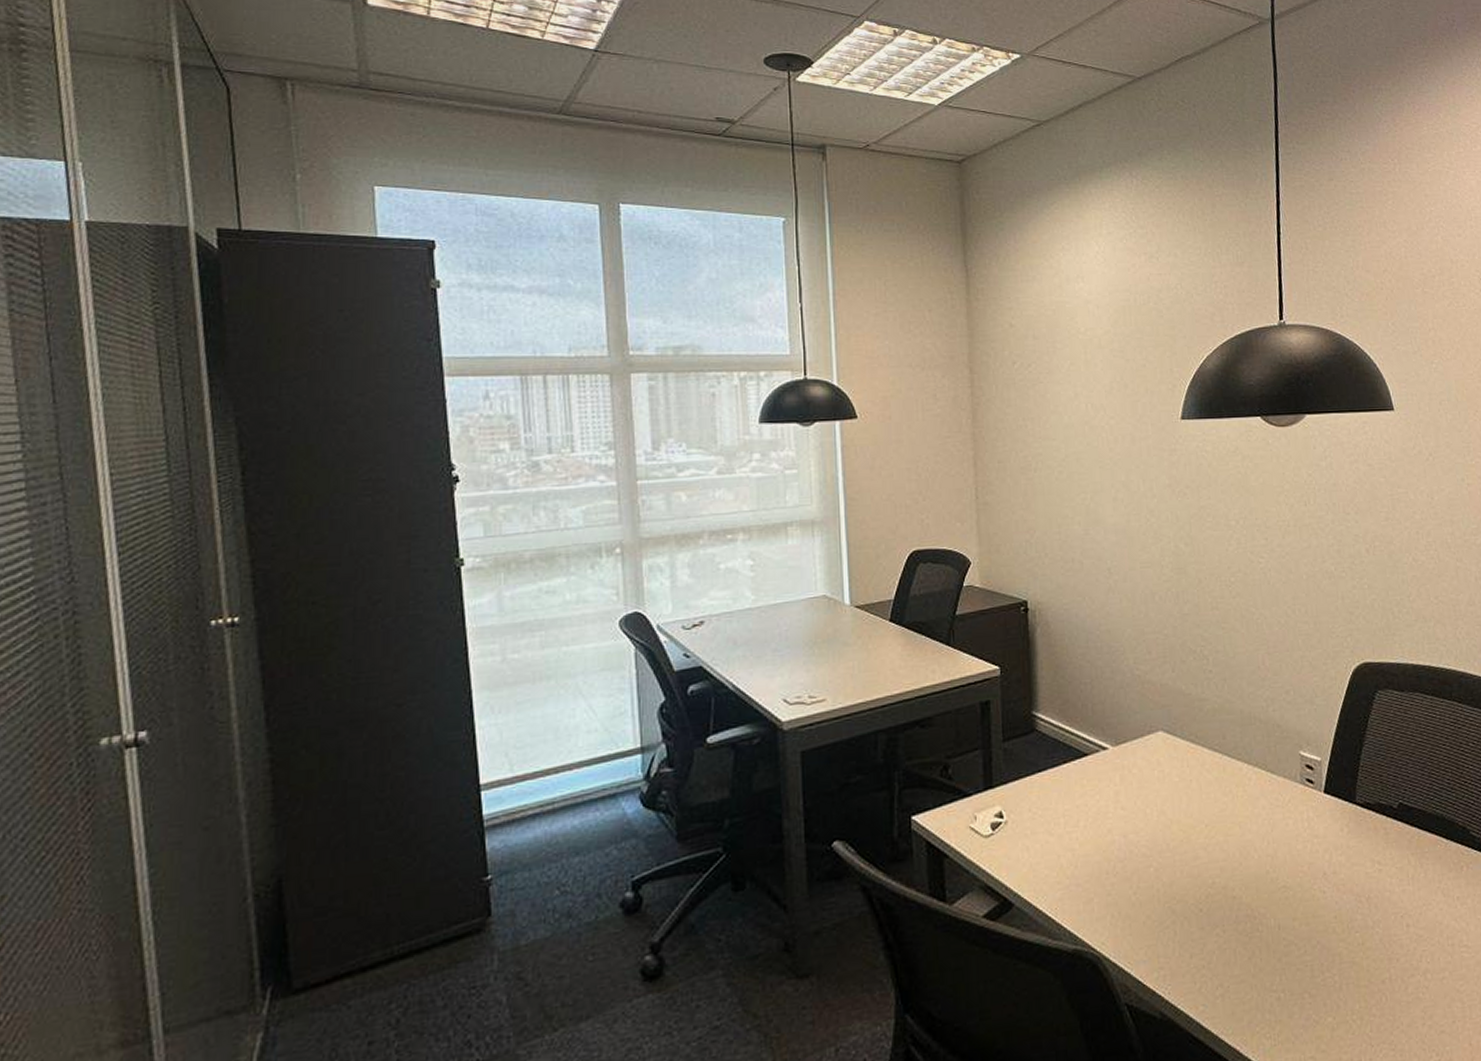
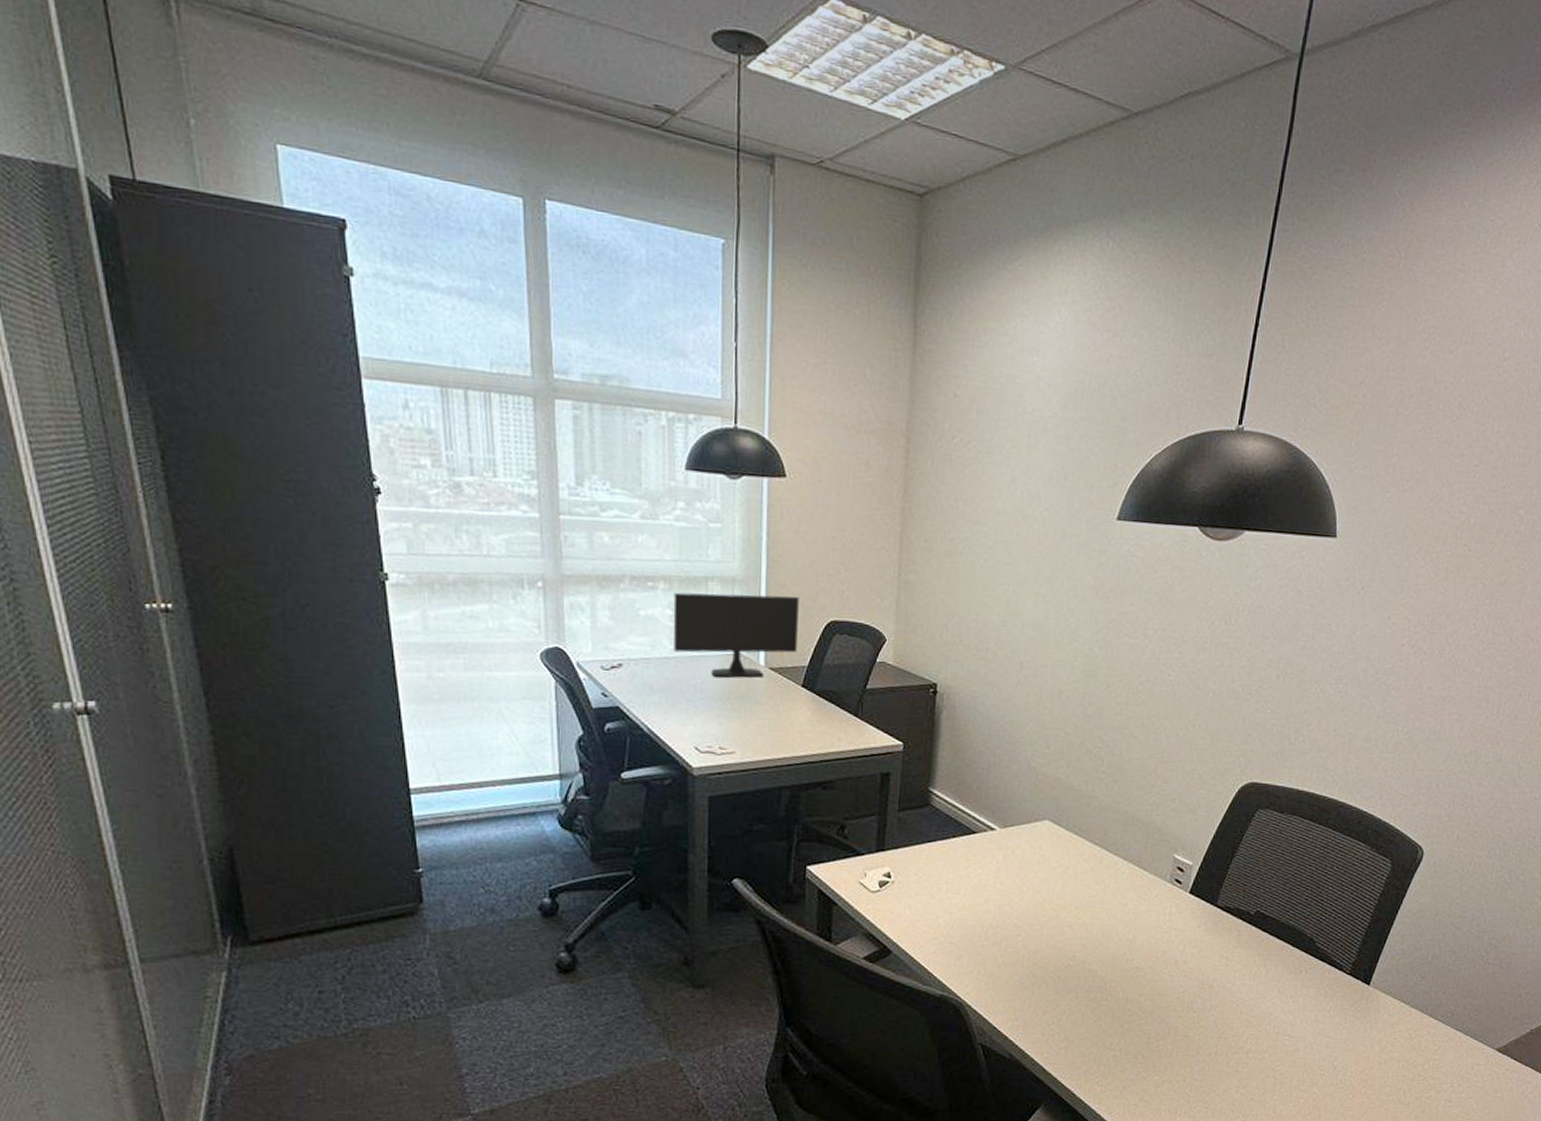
computer monitor: none [753,530,882,624] -> present [673,592,799,678]

